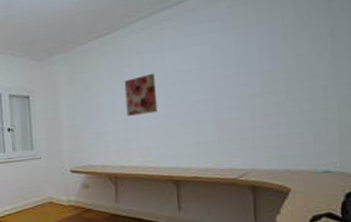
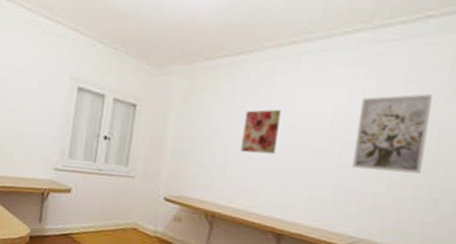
wall art: none [222,31,289,110] -> present [352,94,433,174]

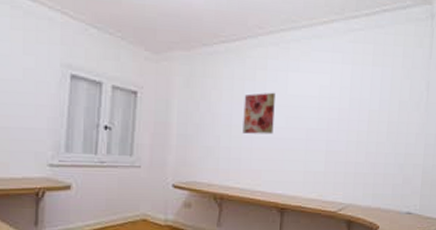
wall art: present [352,94,433,174] -> none [337,75,392,143]

